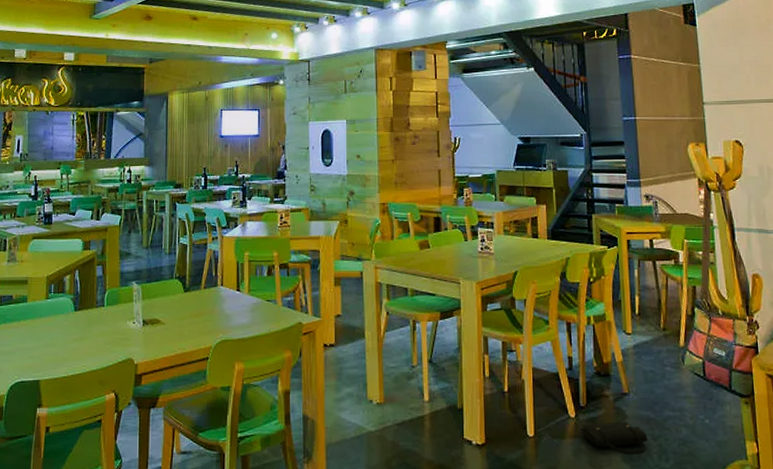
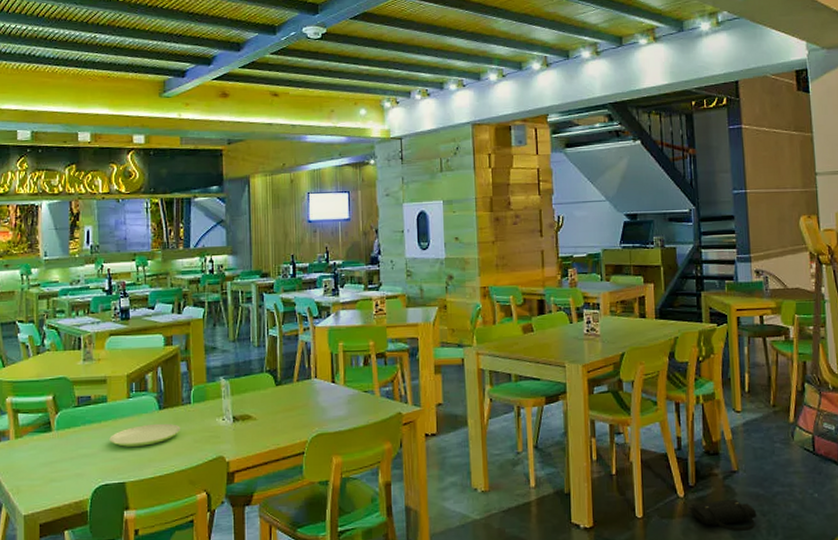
plate: none [27,324,93,346] -> present [109,423,180,447]

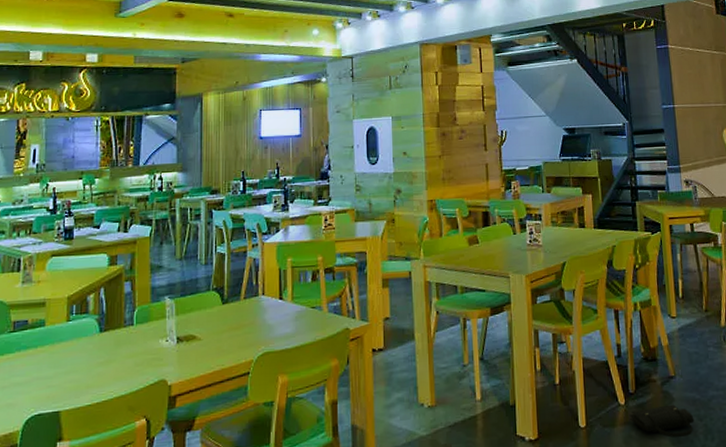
plate: present [109,423,180,447] -> none [45,346,121,373]

